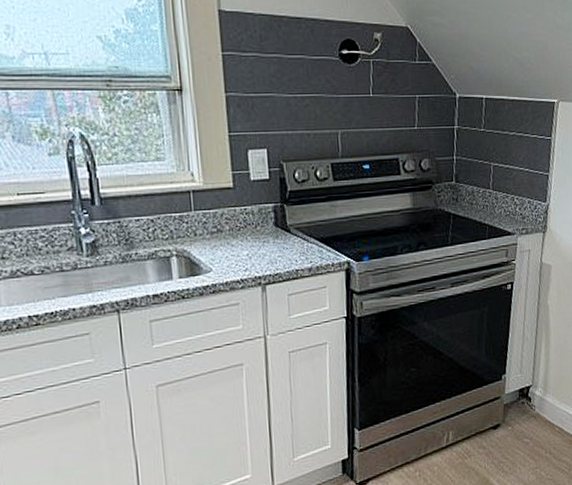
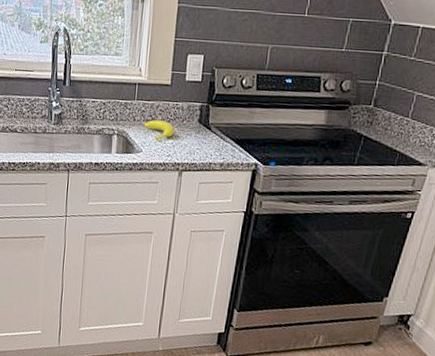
banana: none [208,230,248,255] -> present [143,120,175,141]

